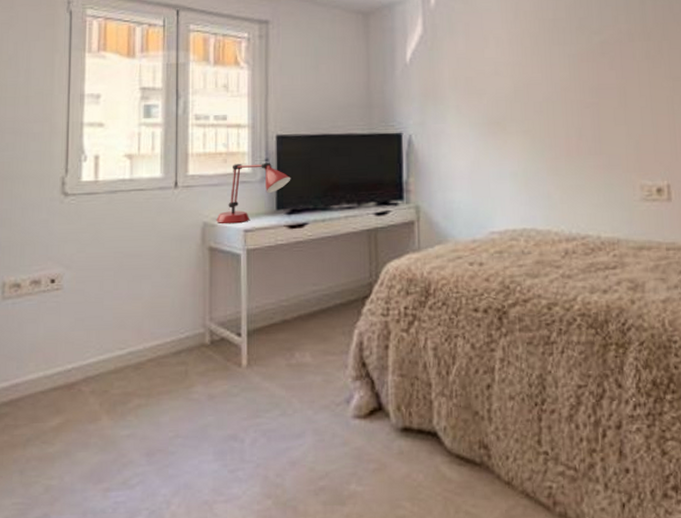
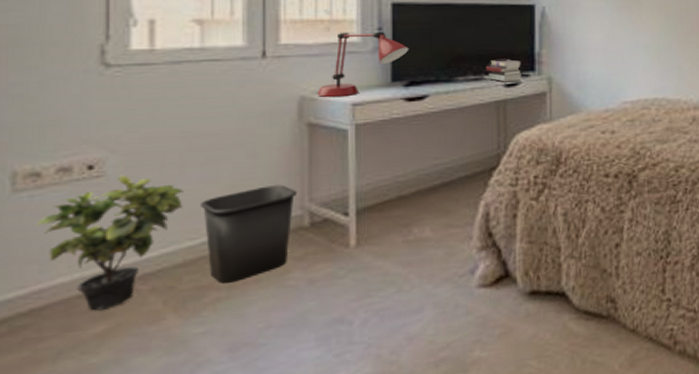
potted plant: none [16,288,116,406] -> present [36,175,184,311]
waste bin: none [127,303,201,391] -> present [199,185,298,283]
books: none [356,188,391,211] -> present [484,59,521,83]

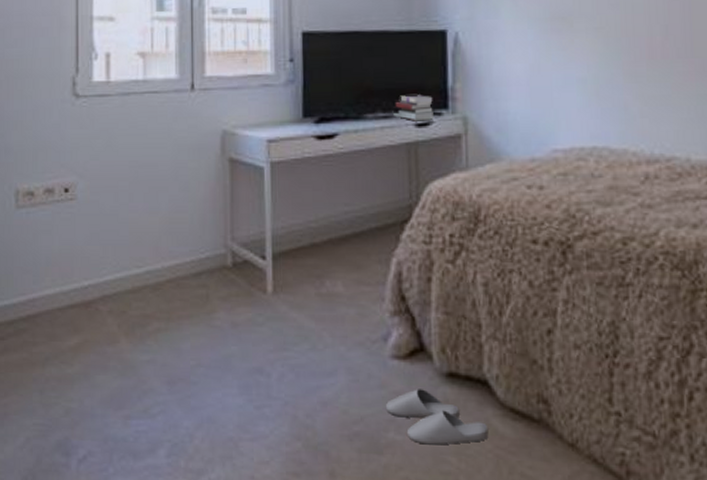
potted plant: present [36,175,184,311] -> none [31,199,133,325]
waste bin: present [199,185,298,283] -> none [144,220,222,315]
desk lamp: present [316,31,409,97] -> none [236,62,319,132]
slippers: none [471,309,565,356] -> present [385,389,489,445]

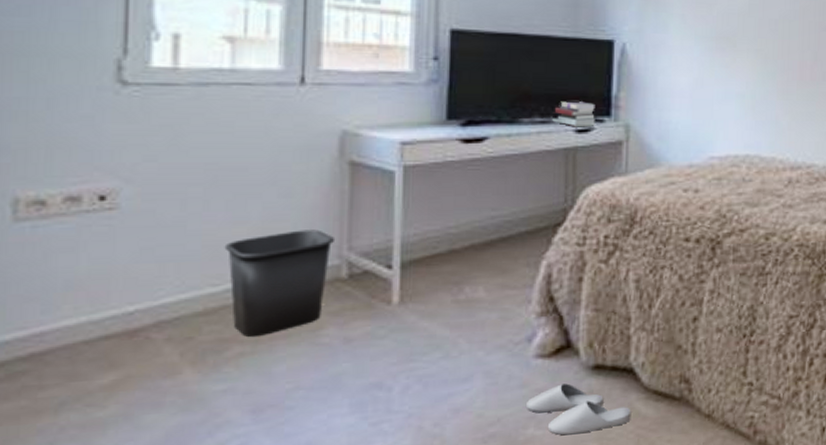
waste bin: none [144,220,222,315] -> present [224,229,336,337]

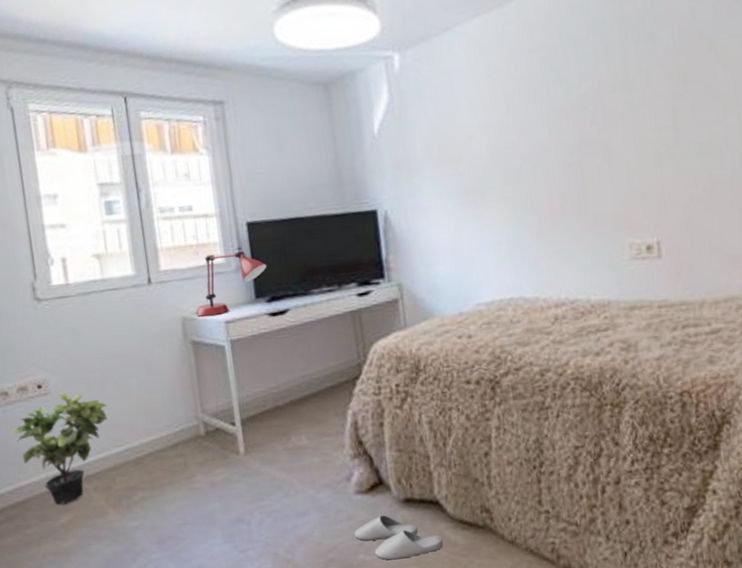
potted plant: none [39,208,207,359] -> present [11,392,108,505]
waste bin: present [224,229,336,337] -> none [119,398,192,485]
desk lamp: none [360,59,469,133] -> present [194,250,267,317]
books: present [552,101,595,128] -> none [336,268,373,292]

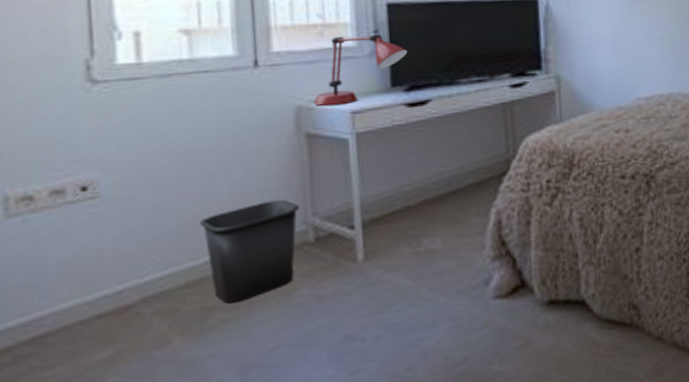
potted plant: present [11,392,108,505] -> none [32,195,183,337]
waste bin: none [119,398,192,485] -> present [199,199,300,304]
slippers: present [354,515,443,560] -> none [489,320,587,368]

